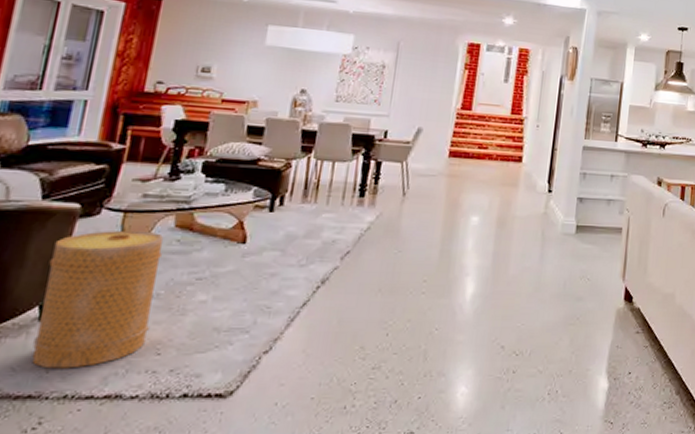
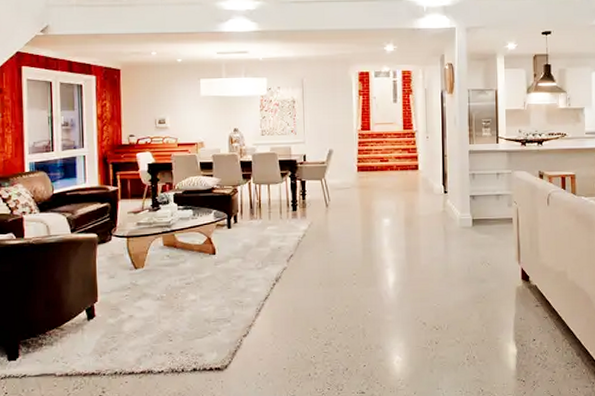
basket: present [32,230,164,369] -> none [85,250,161,354]

